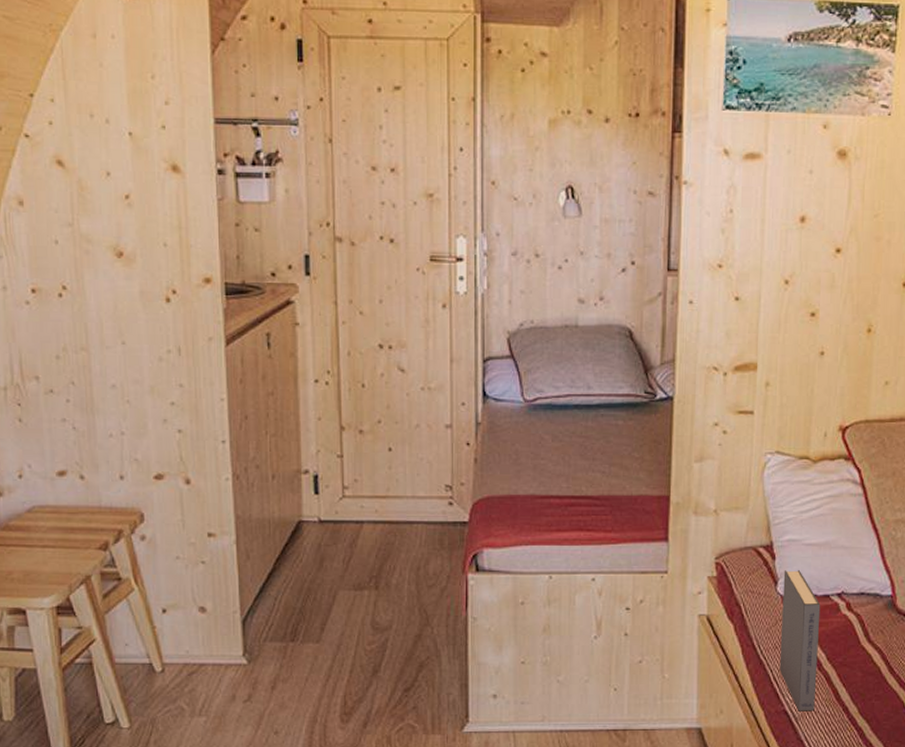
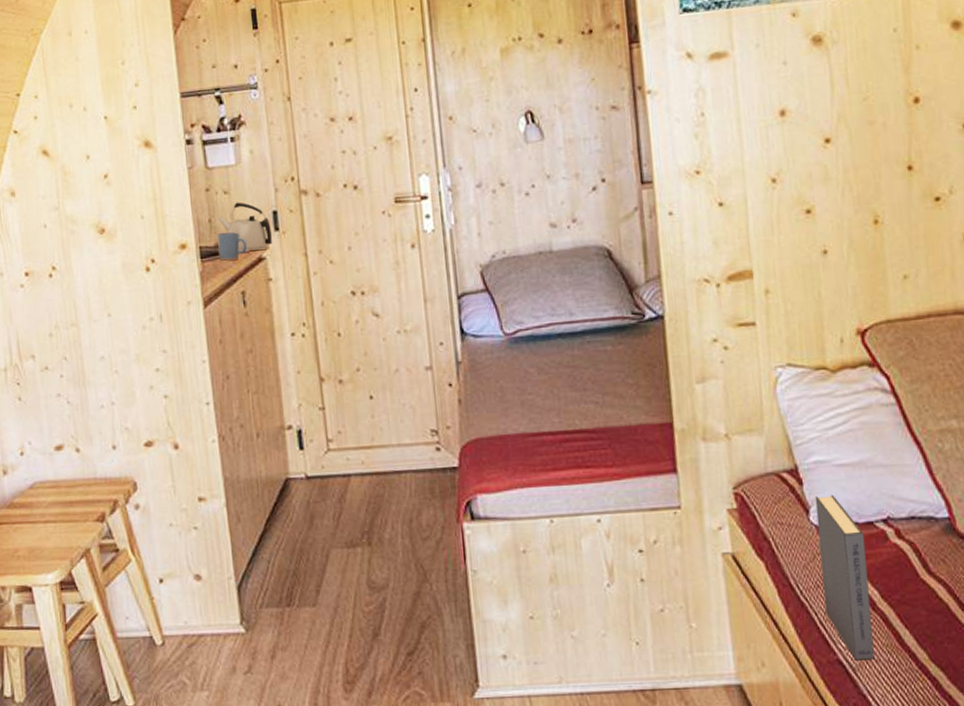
mug: none [245,270,276,300] -> present [217,232,248,261]
kettle: none [247,241,302,294] -> present [219,202,272,252]

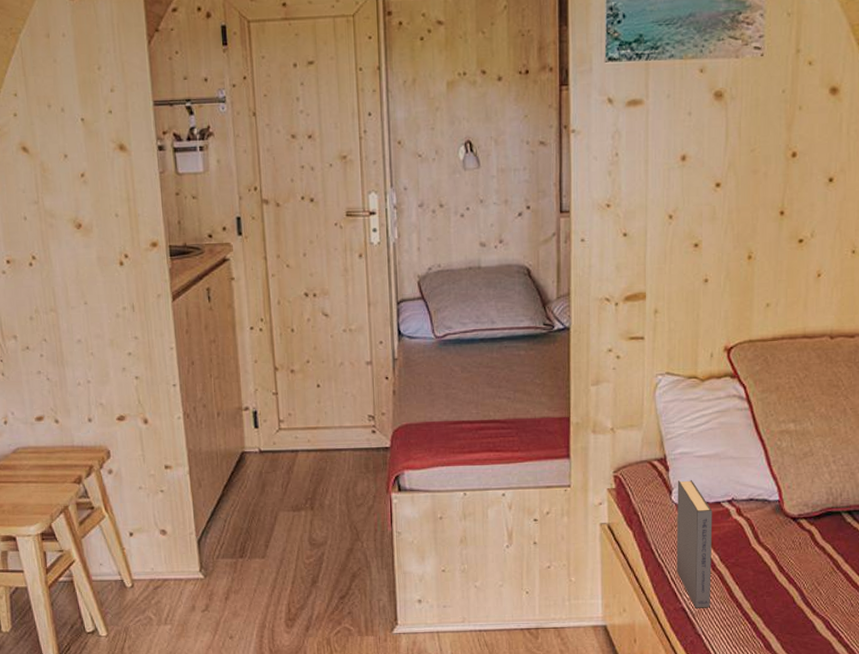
mug: present [217,232,248,261] -> none [186,233,213,260]
kettle: present [219,202,272,252] -> none [187,207,235,253]

